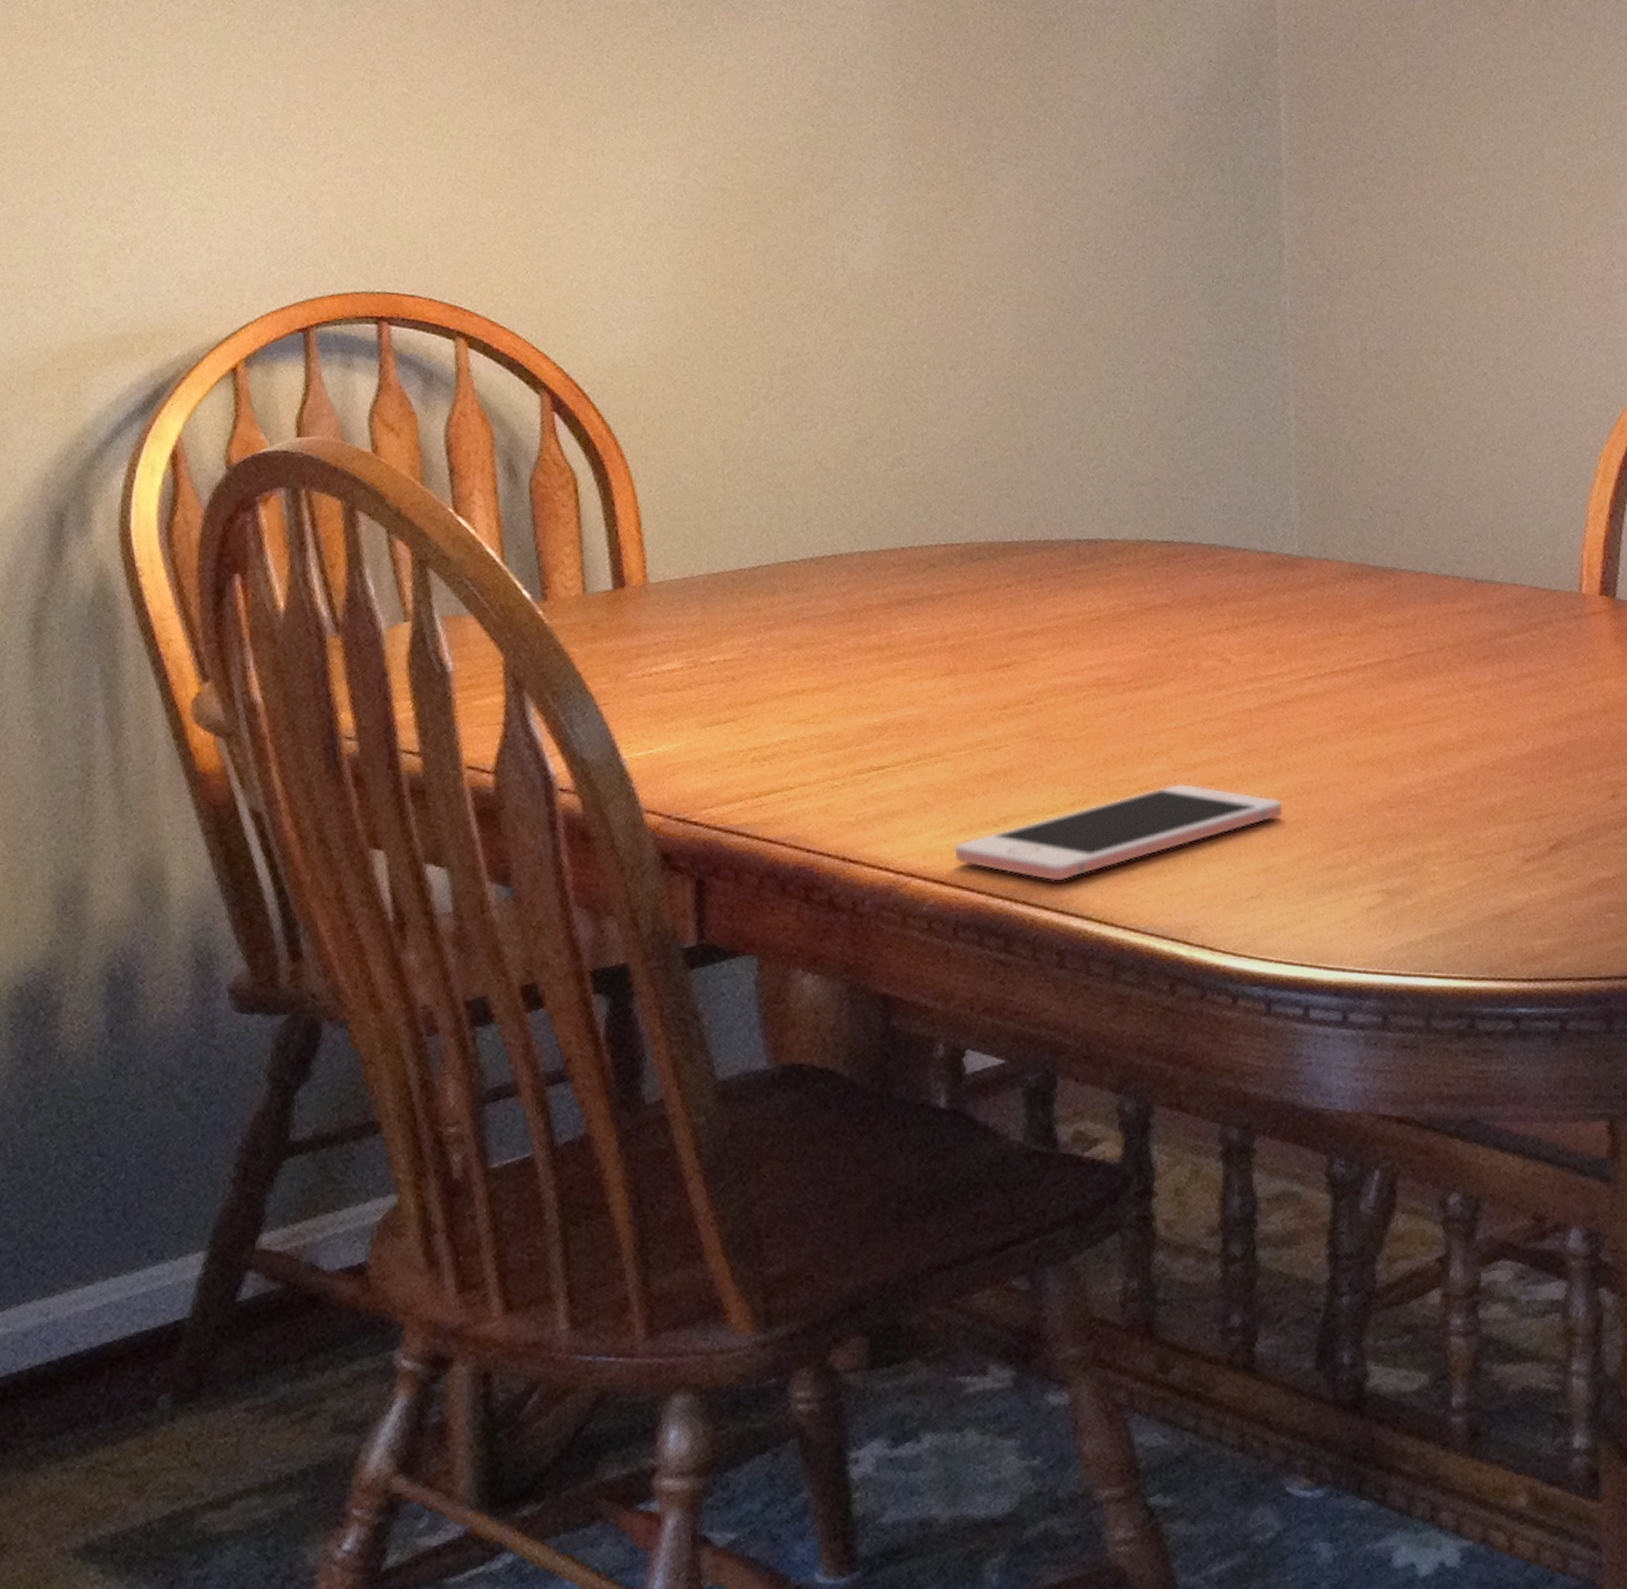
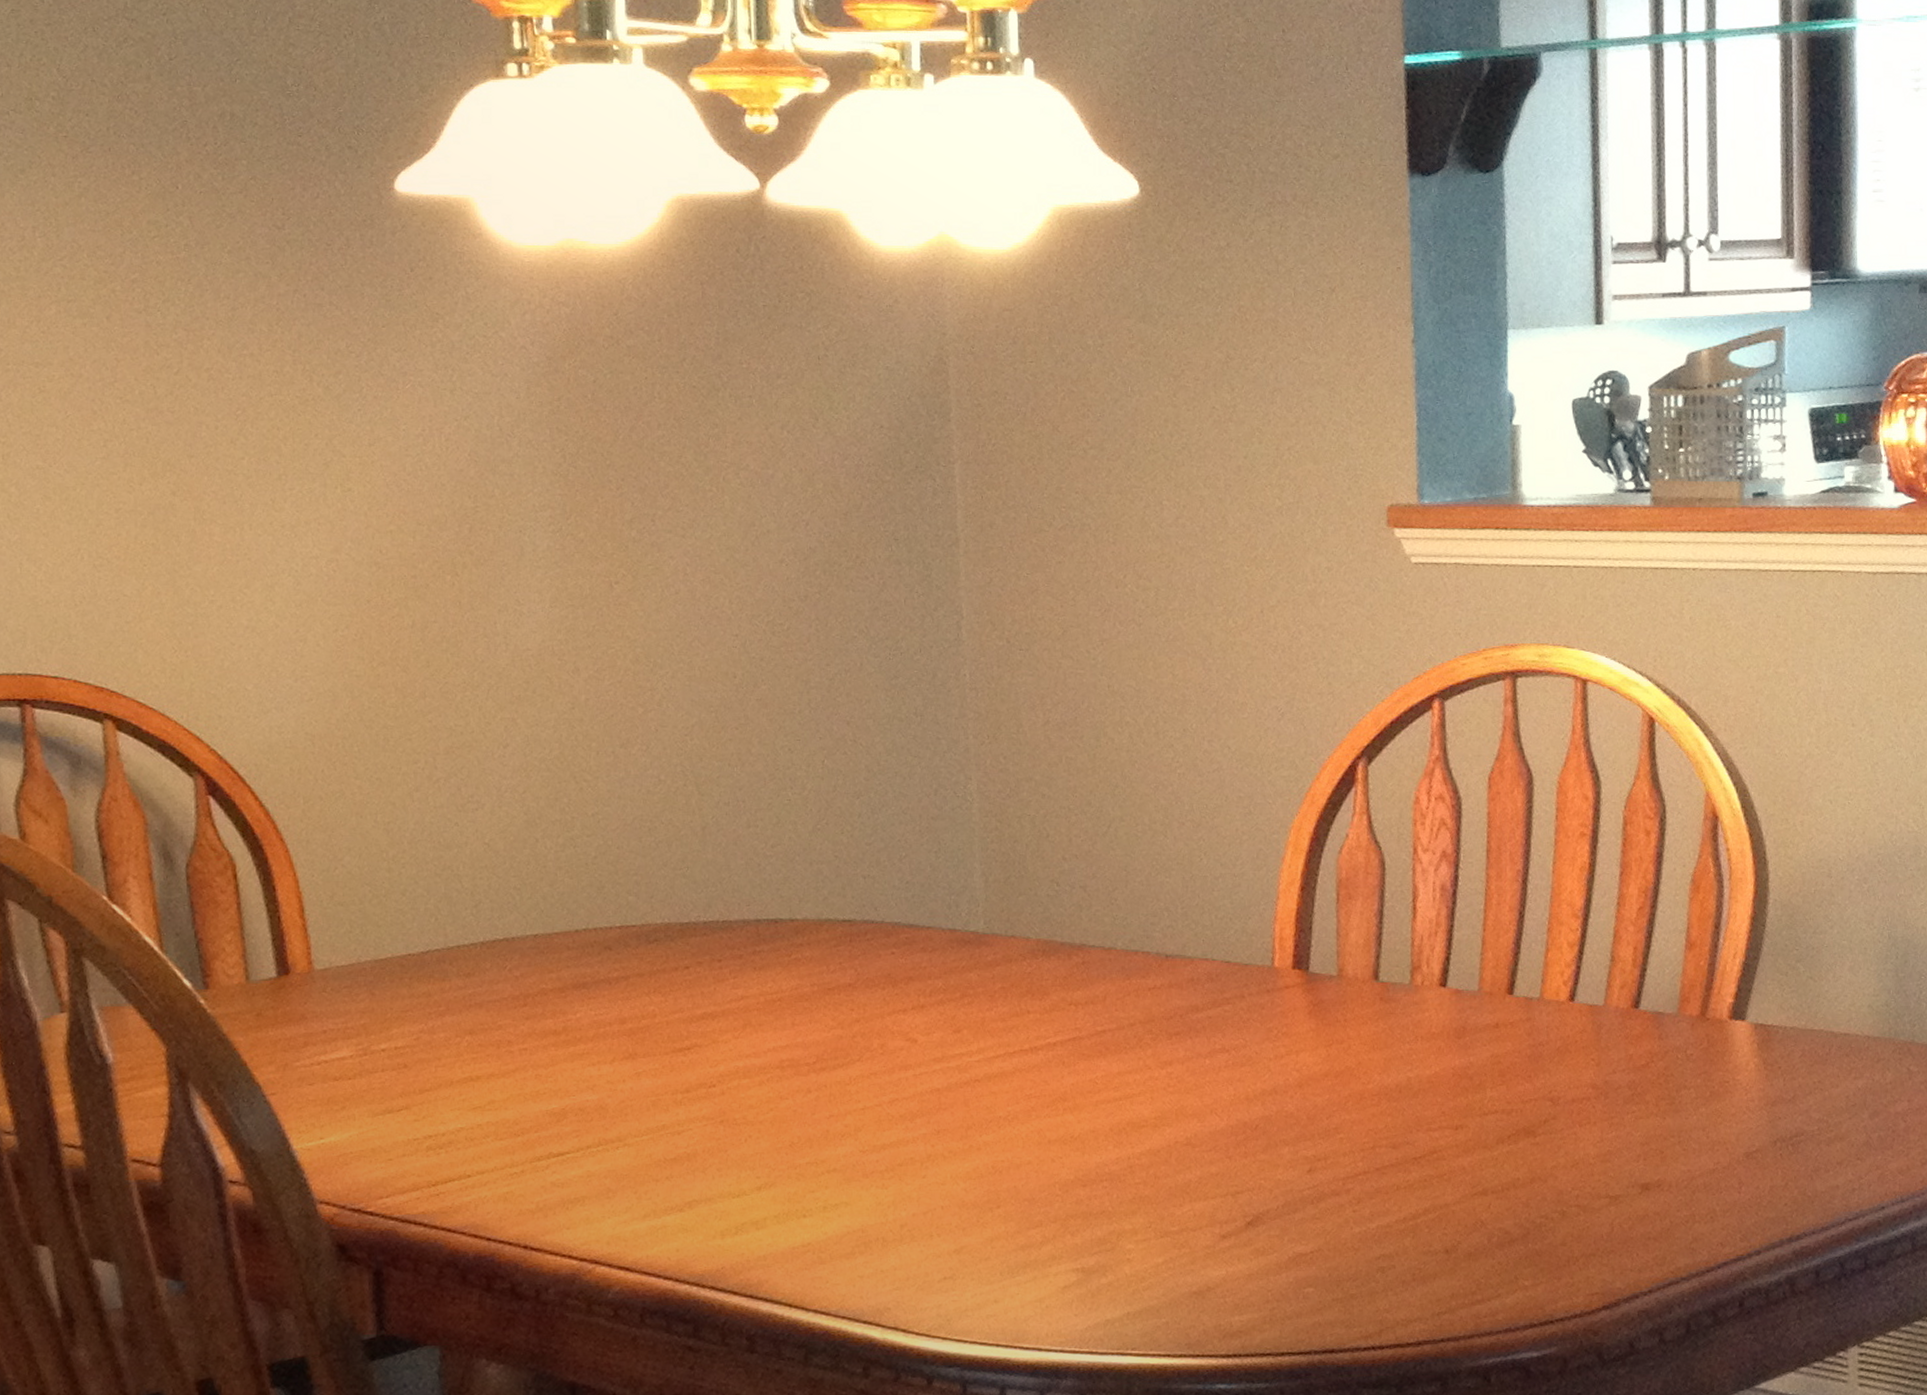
cell phone: present [954,784,1283,881] -> none [639,1166,975,1266]

